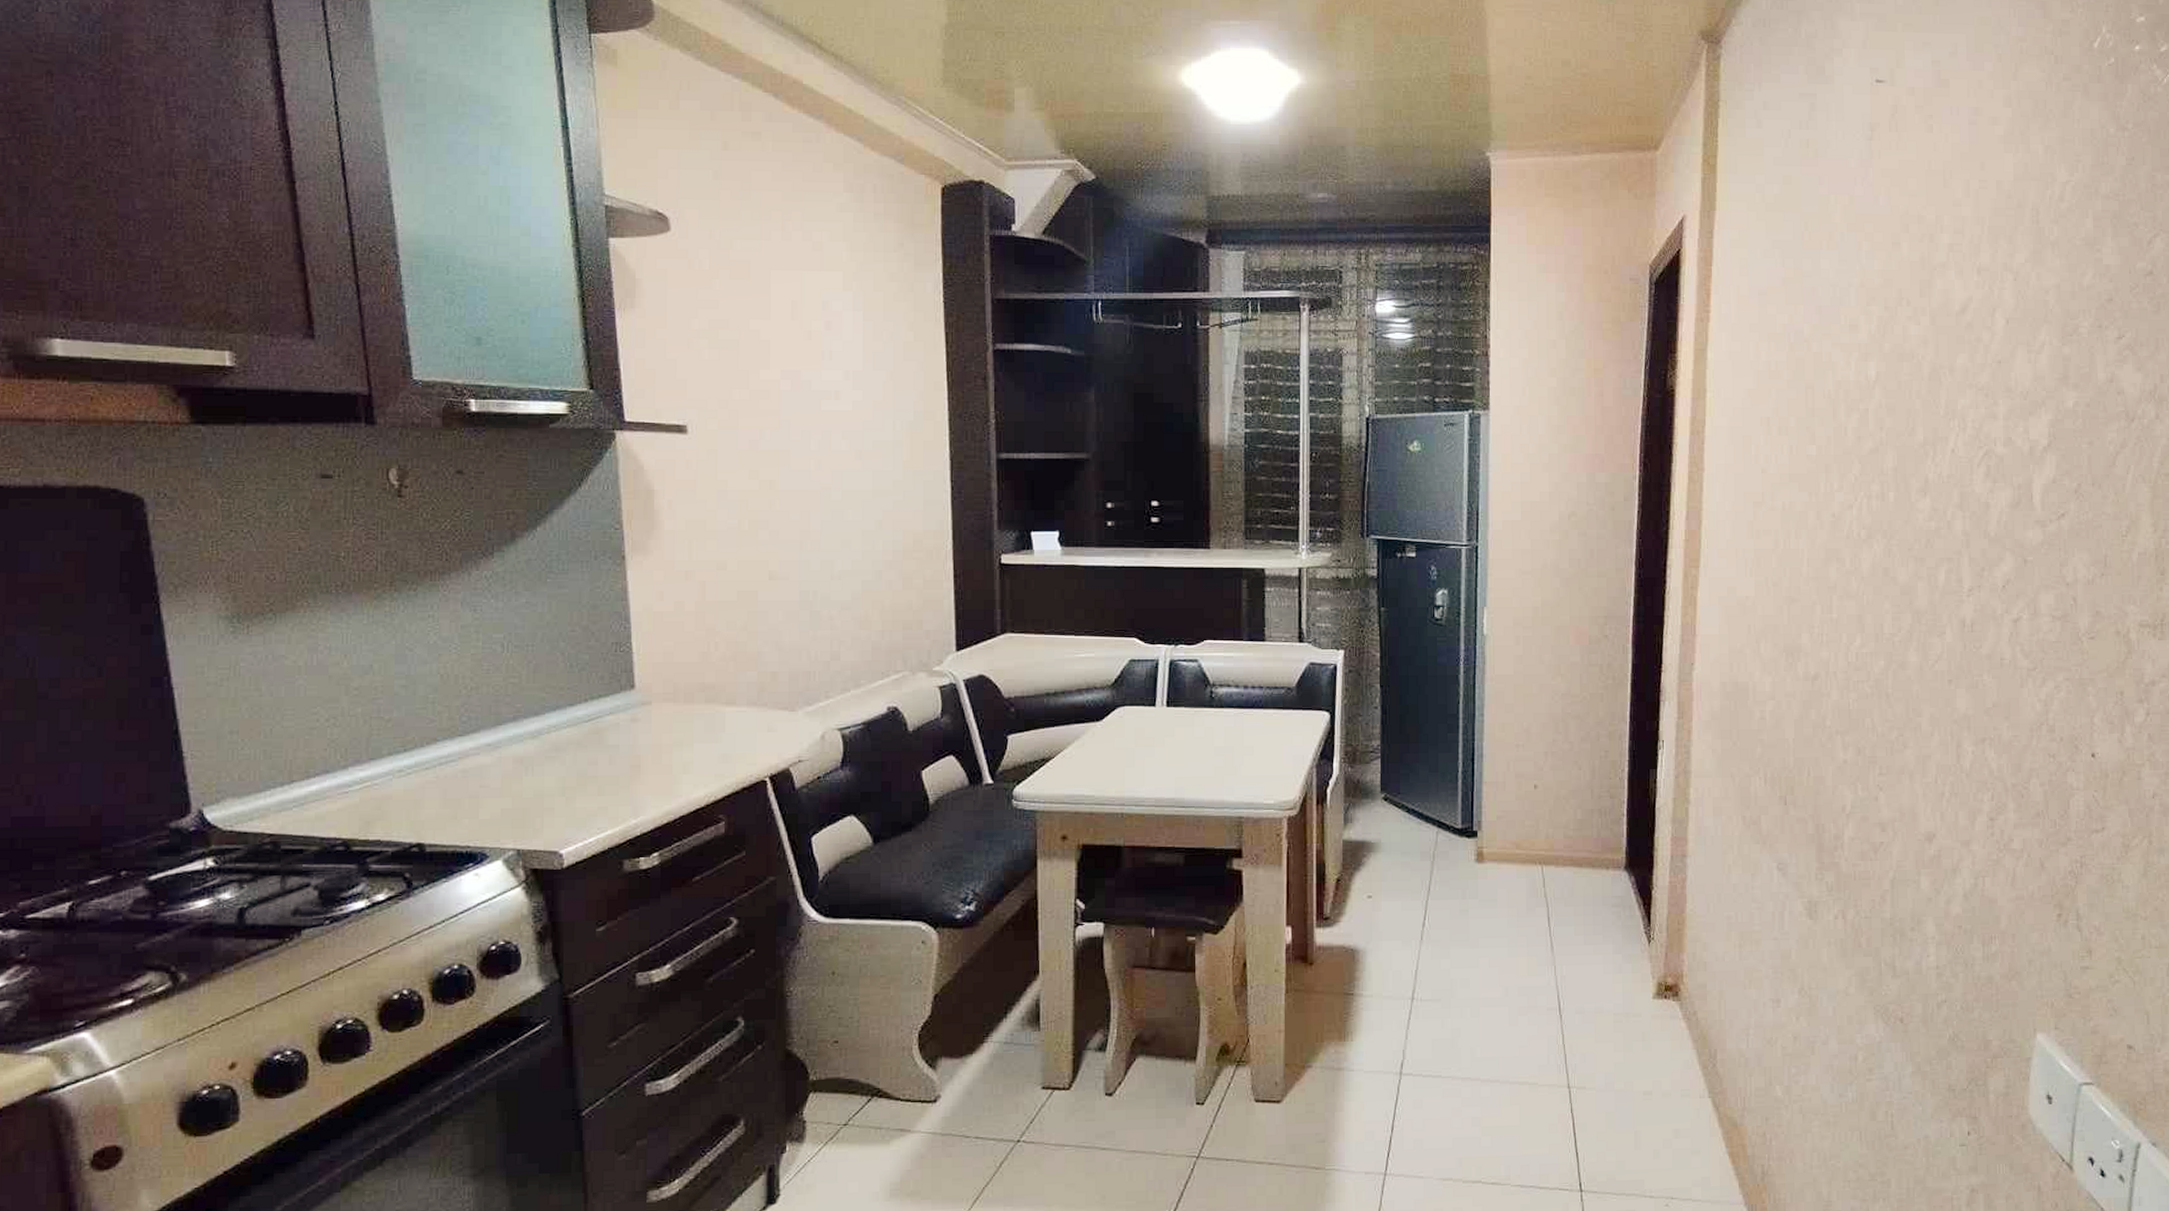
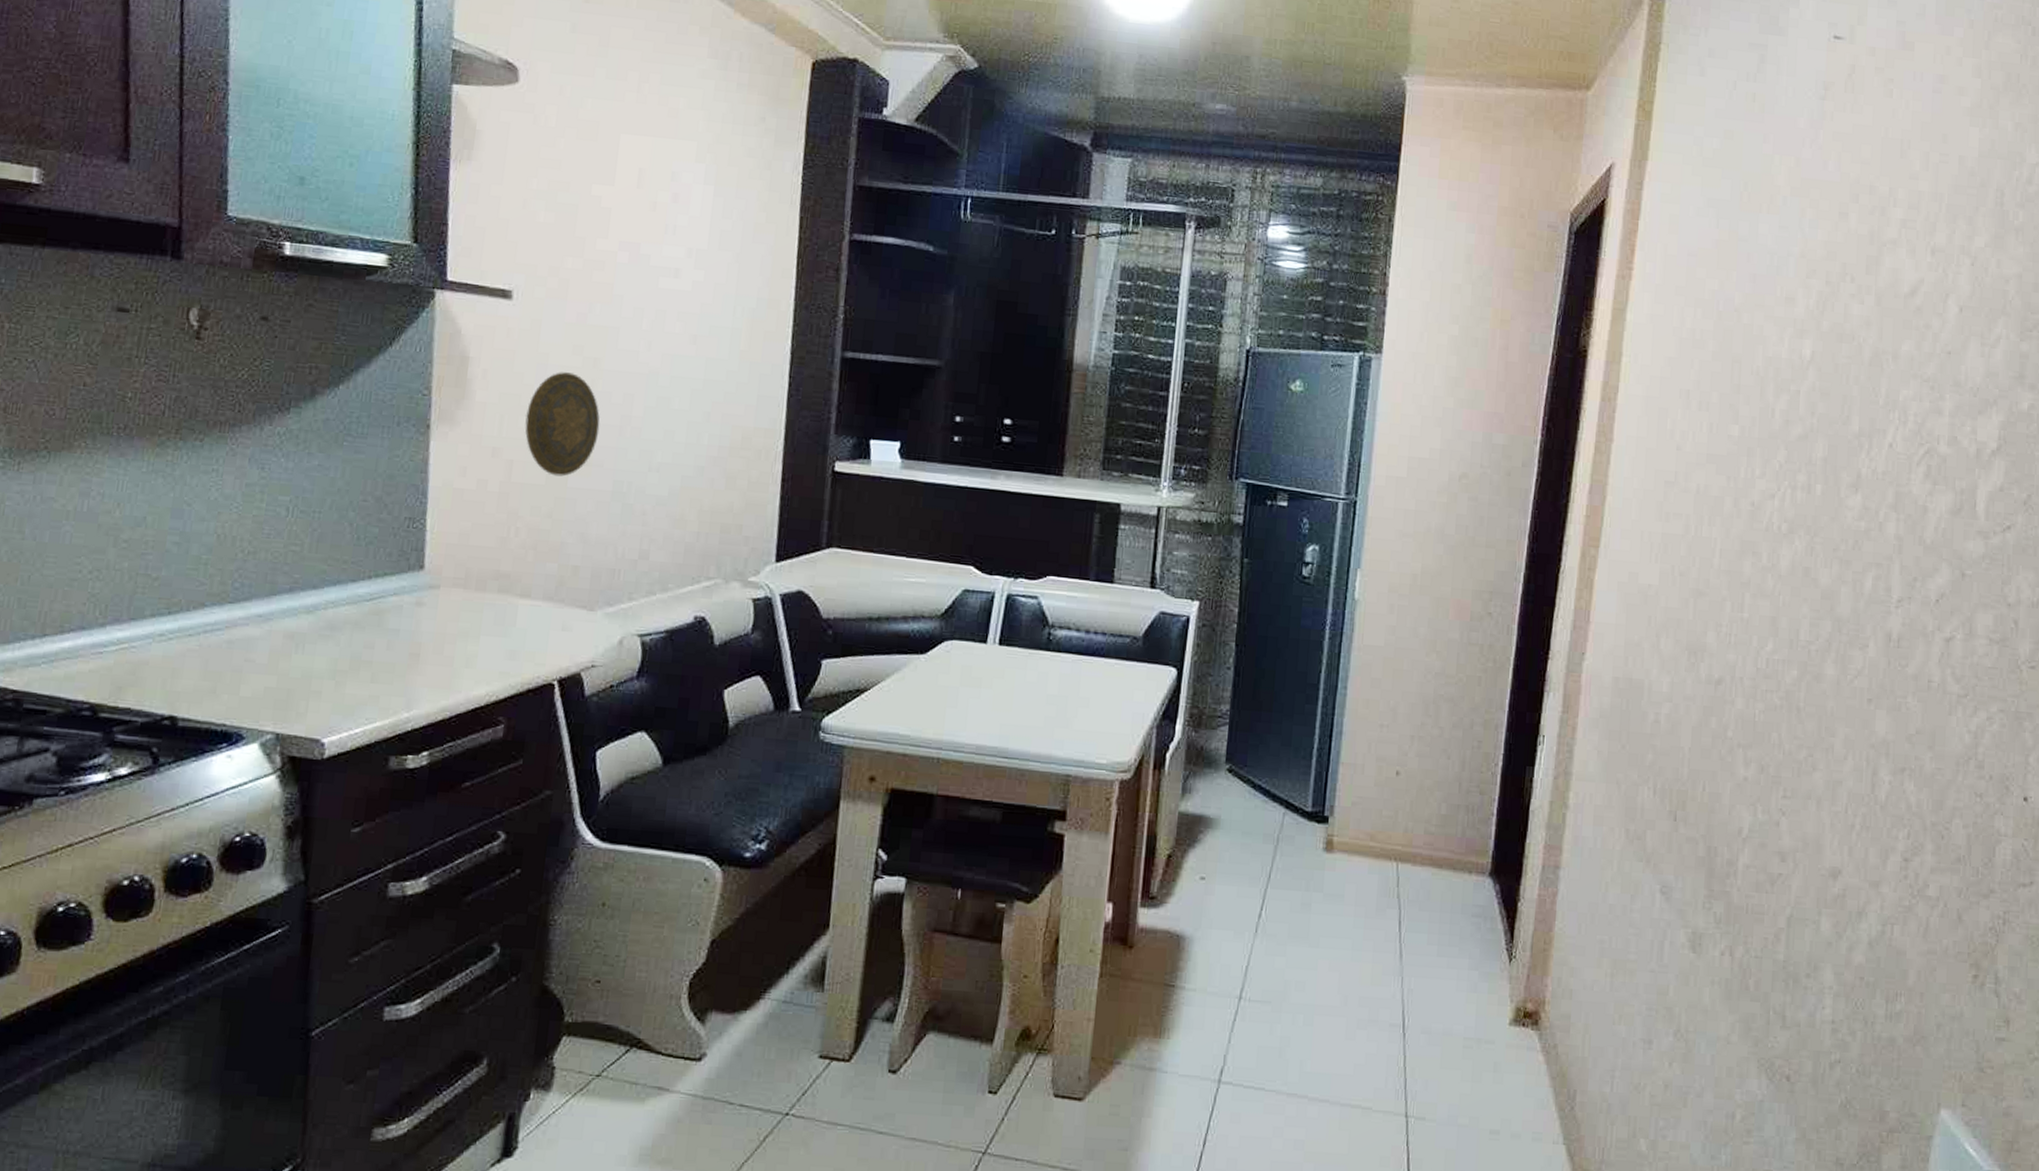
decorative plate: none [713,496,782,592] -> present [525,372,600,477]

